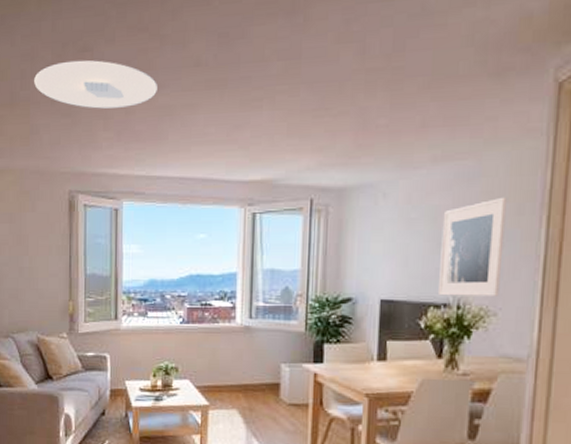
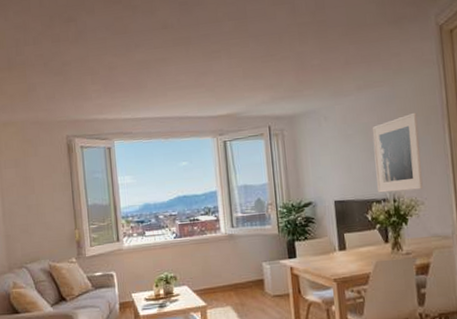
ceiling light: present [34,60,157,109] -> none [28,28,134,67]

